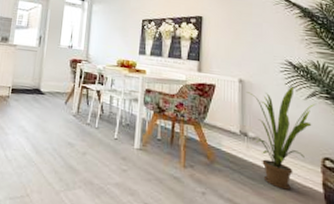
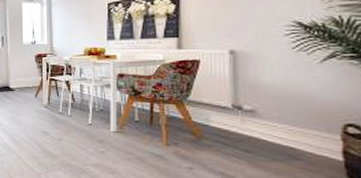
house plant: present [247,86,316,190] -> none [240,50,335,161]

